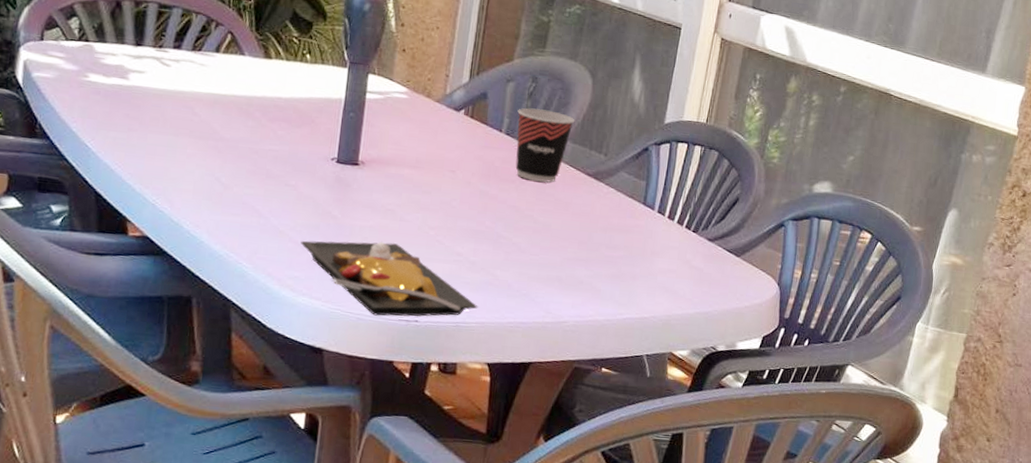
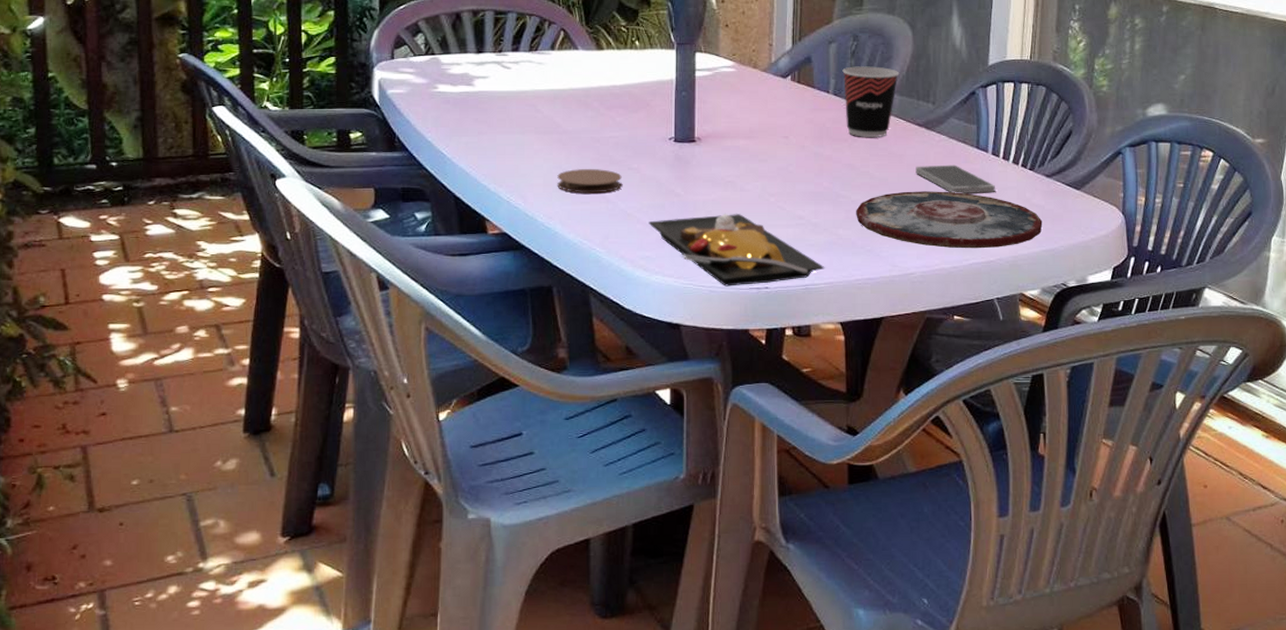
coaster: none [208,178,278,207] -> present [557,169,622,194]
plate: none [515,239,700,305] -> present [856,191,1043,249]
smartphone: none [580,215,657,250] -> present [916,164,995,194]

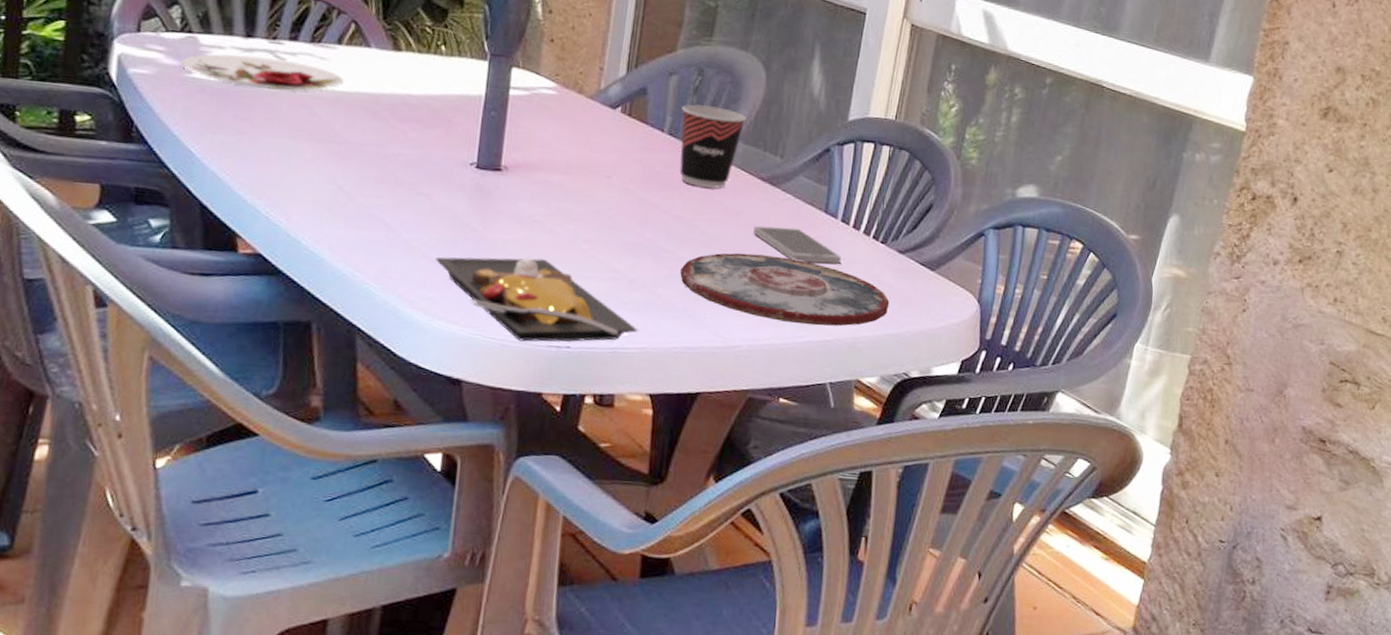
plate: none [428,68,560,94] -> present [181,54,344,91]
coaster: present [557,169,622,194] -> none [329,187,409,219]

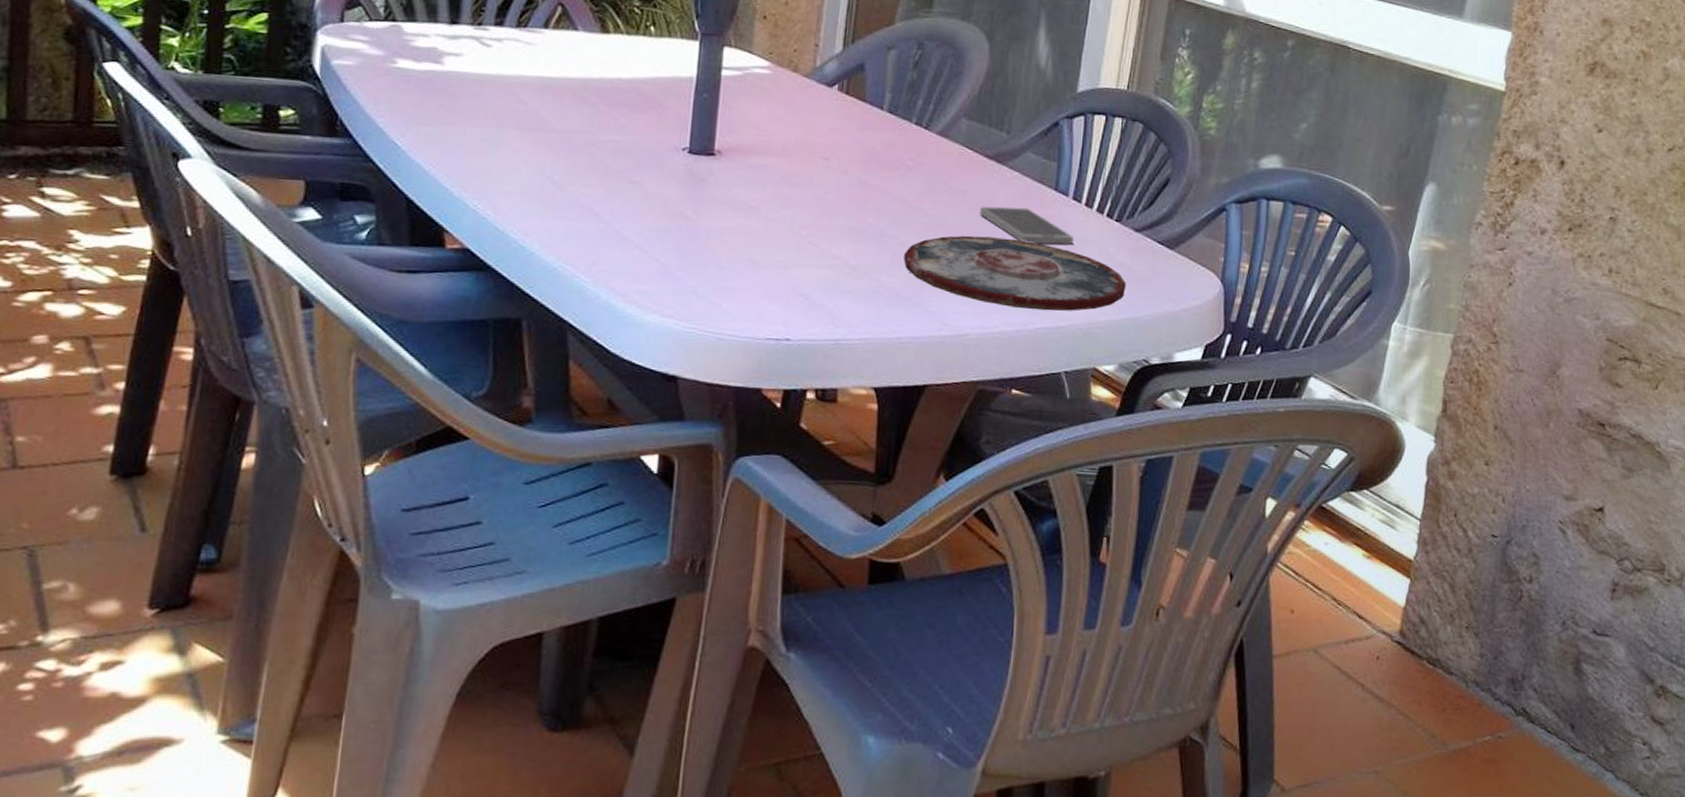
plate: present [181,54,344,91] -> none [385,42,552,78]
plate: present [435,257,638,342] -> none [648,246,861,335]
cup: present [679,104,747,189] -> none [900,79,970,168]

